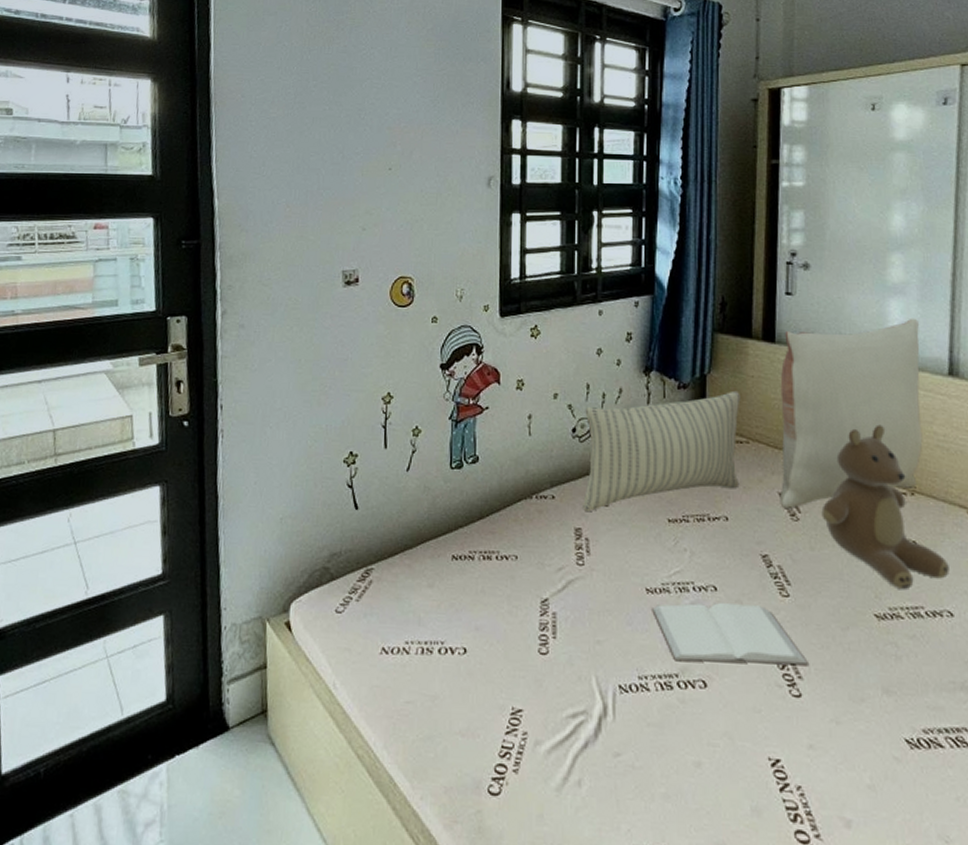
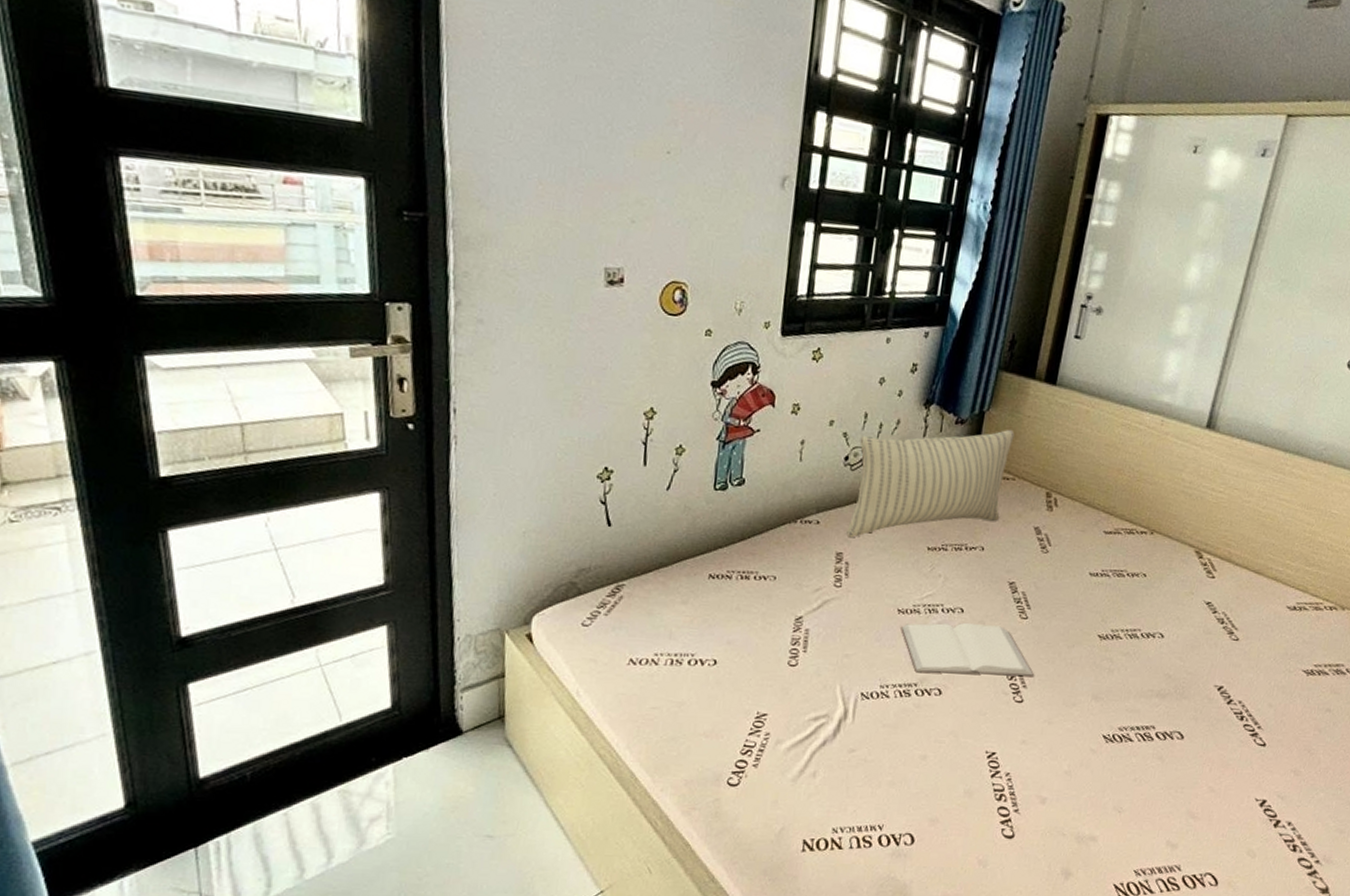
pillow: present [779,318,923,508] -> none [1033,371,1191,542]
teddy bear: present [821,424,950,591] -> none [1069,469,1170,616]

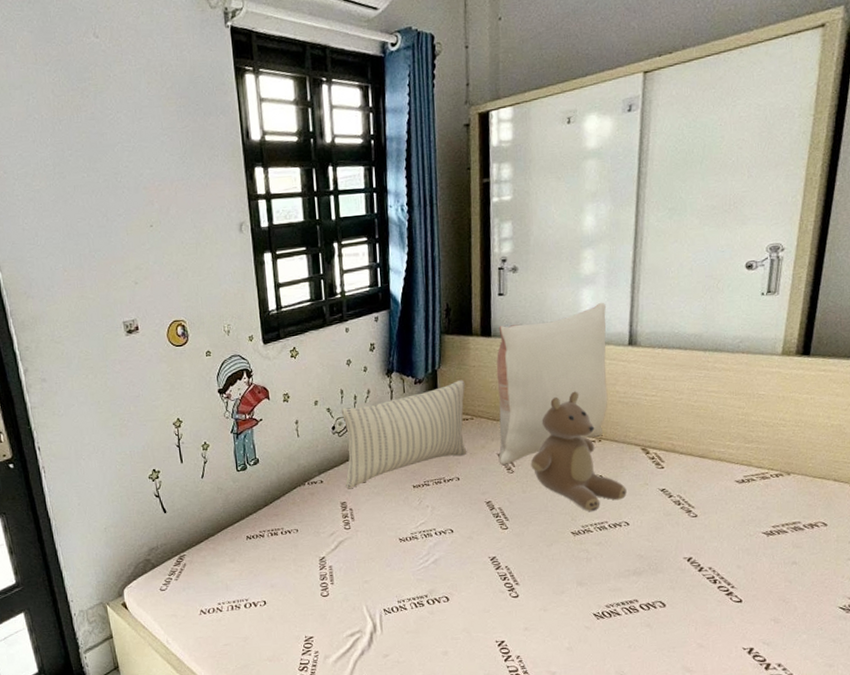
book: present [901,622,1035,676] -> none [405,538,524,587]
pillow: none [1033,371,1191,542] -> present [496,302,608,465]
teddy bear: none [1069,469,1170,616] -> present [530,391,627,512]

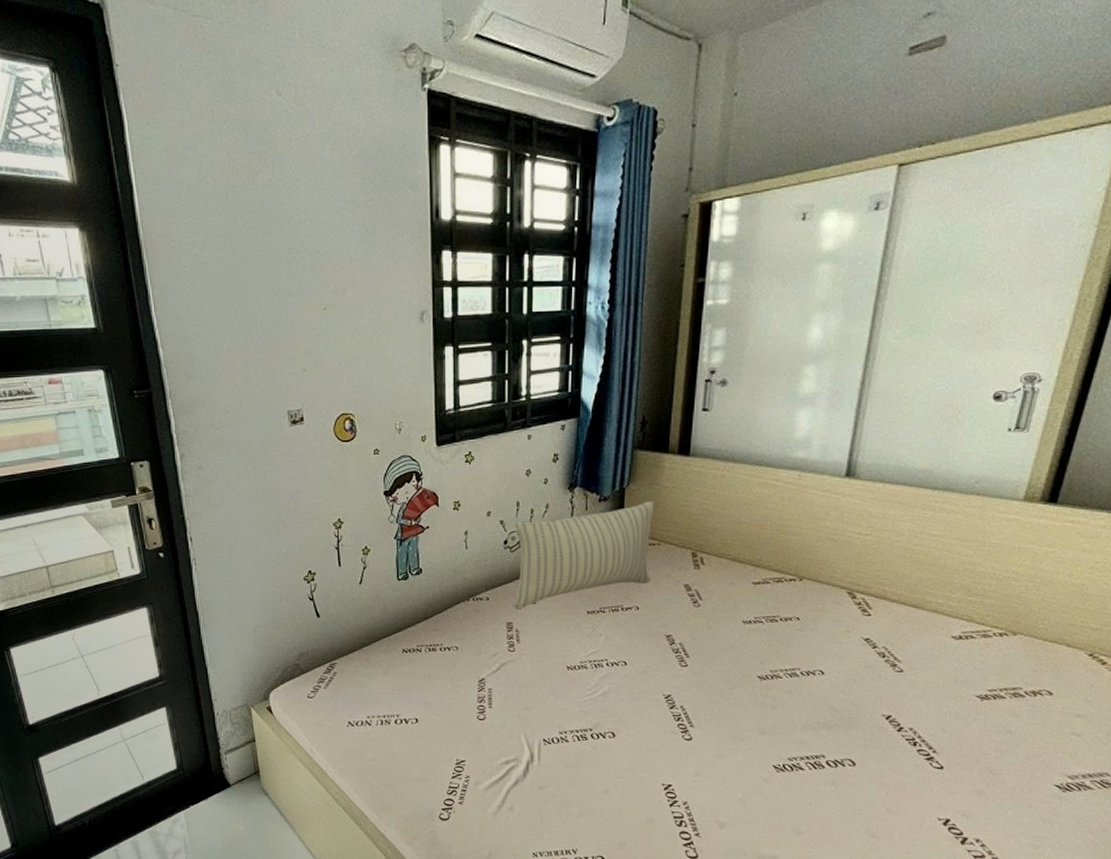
pillow: present [496,302,608,465] -> none [684,426,824,597]
teddy bear: present [530,391,627,512] -> none [720,523,825,657]

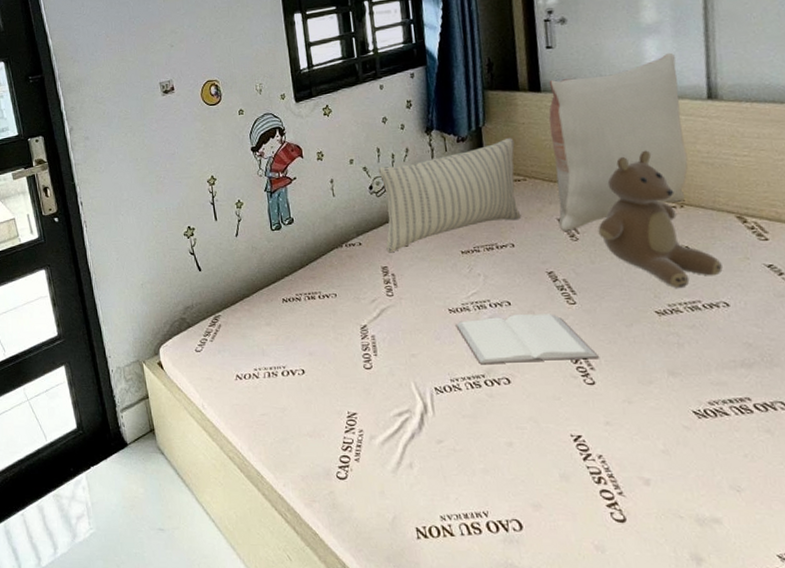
book: none [571,673,701,720] -> present [456,313,600,365]
pillow: none [684,426,824,597] -> present [549,52,688,231]
teddy bear: none [720,523,825,657] -> present [598,150,723,289]

